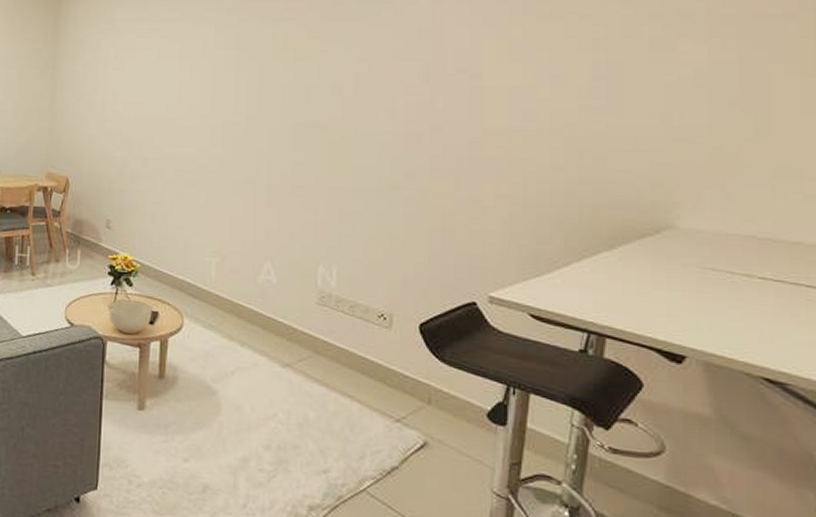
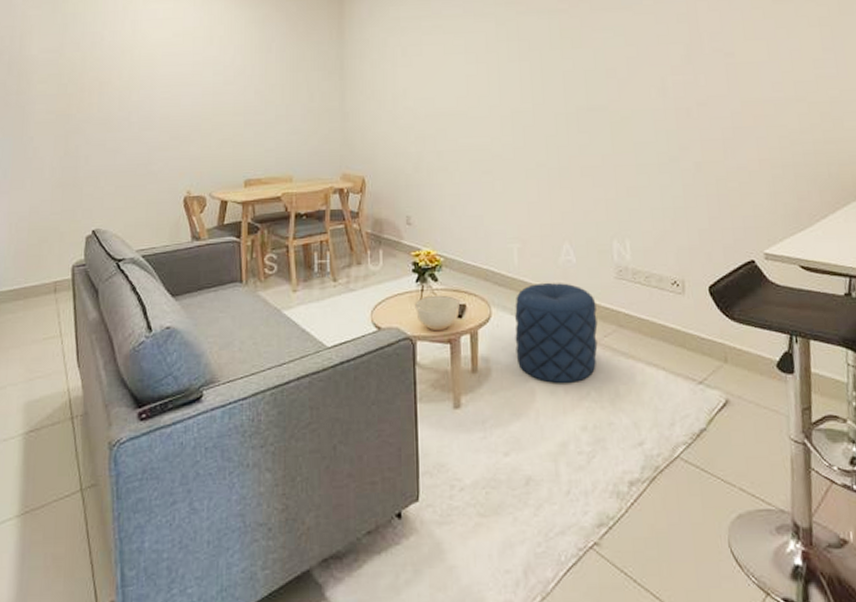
pouf: none [204,299,293,402] -> present [515,282,598,383]

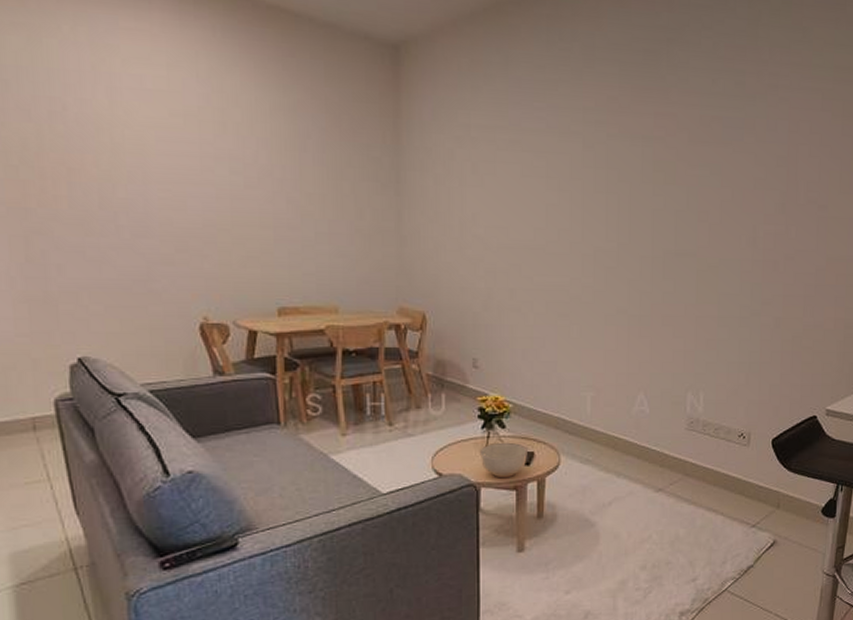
pouf: present [515,282,598,383] -> none [583,431,665,527]

